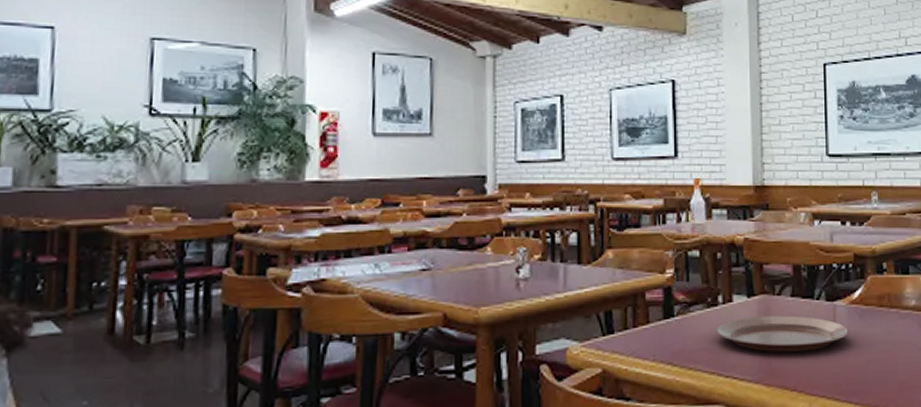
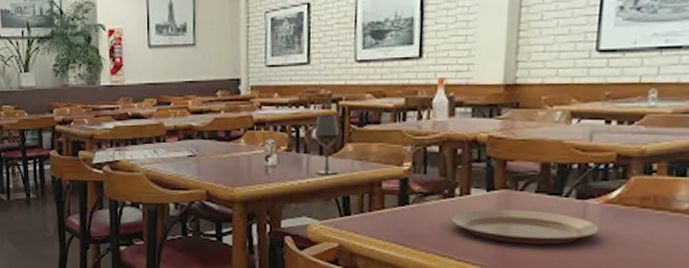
wine glass: none [572,218,598,287] -> present [315,115,339,175]

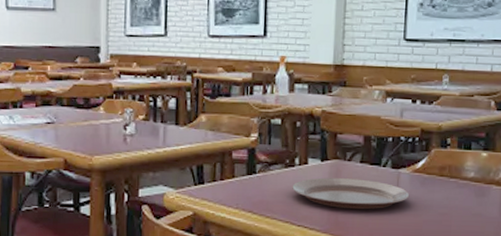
wine glass: present [315,115,339,175] -> none [171,86,193,144]

